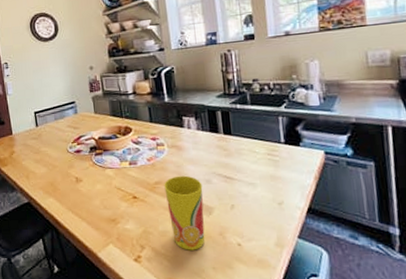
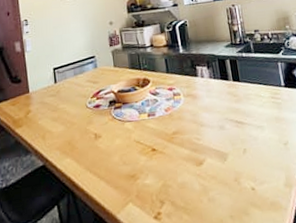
cup: present [164,175,205,250] -> none [181,123,222,201]

